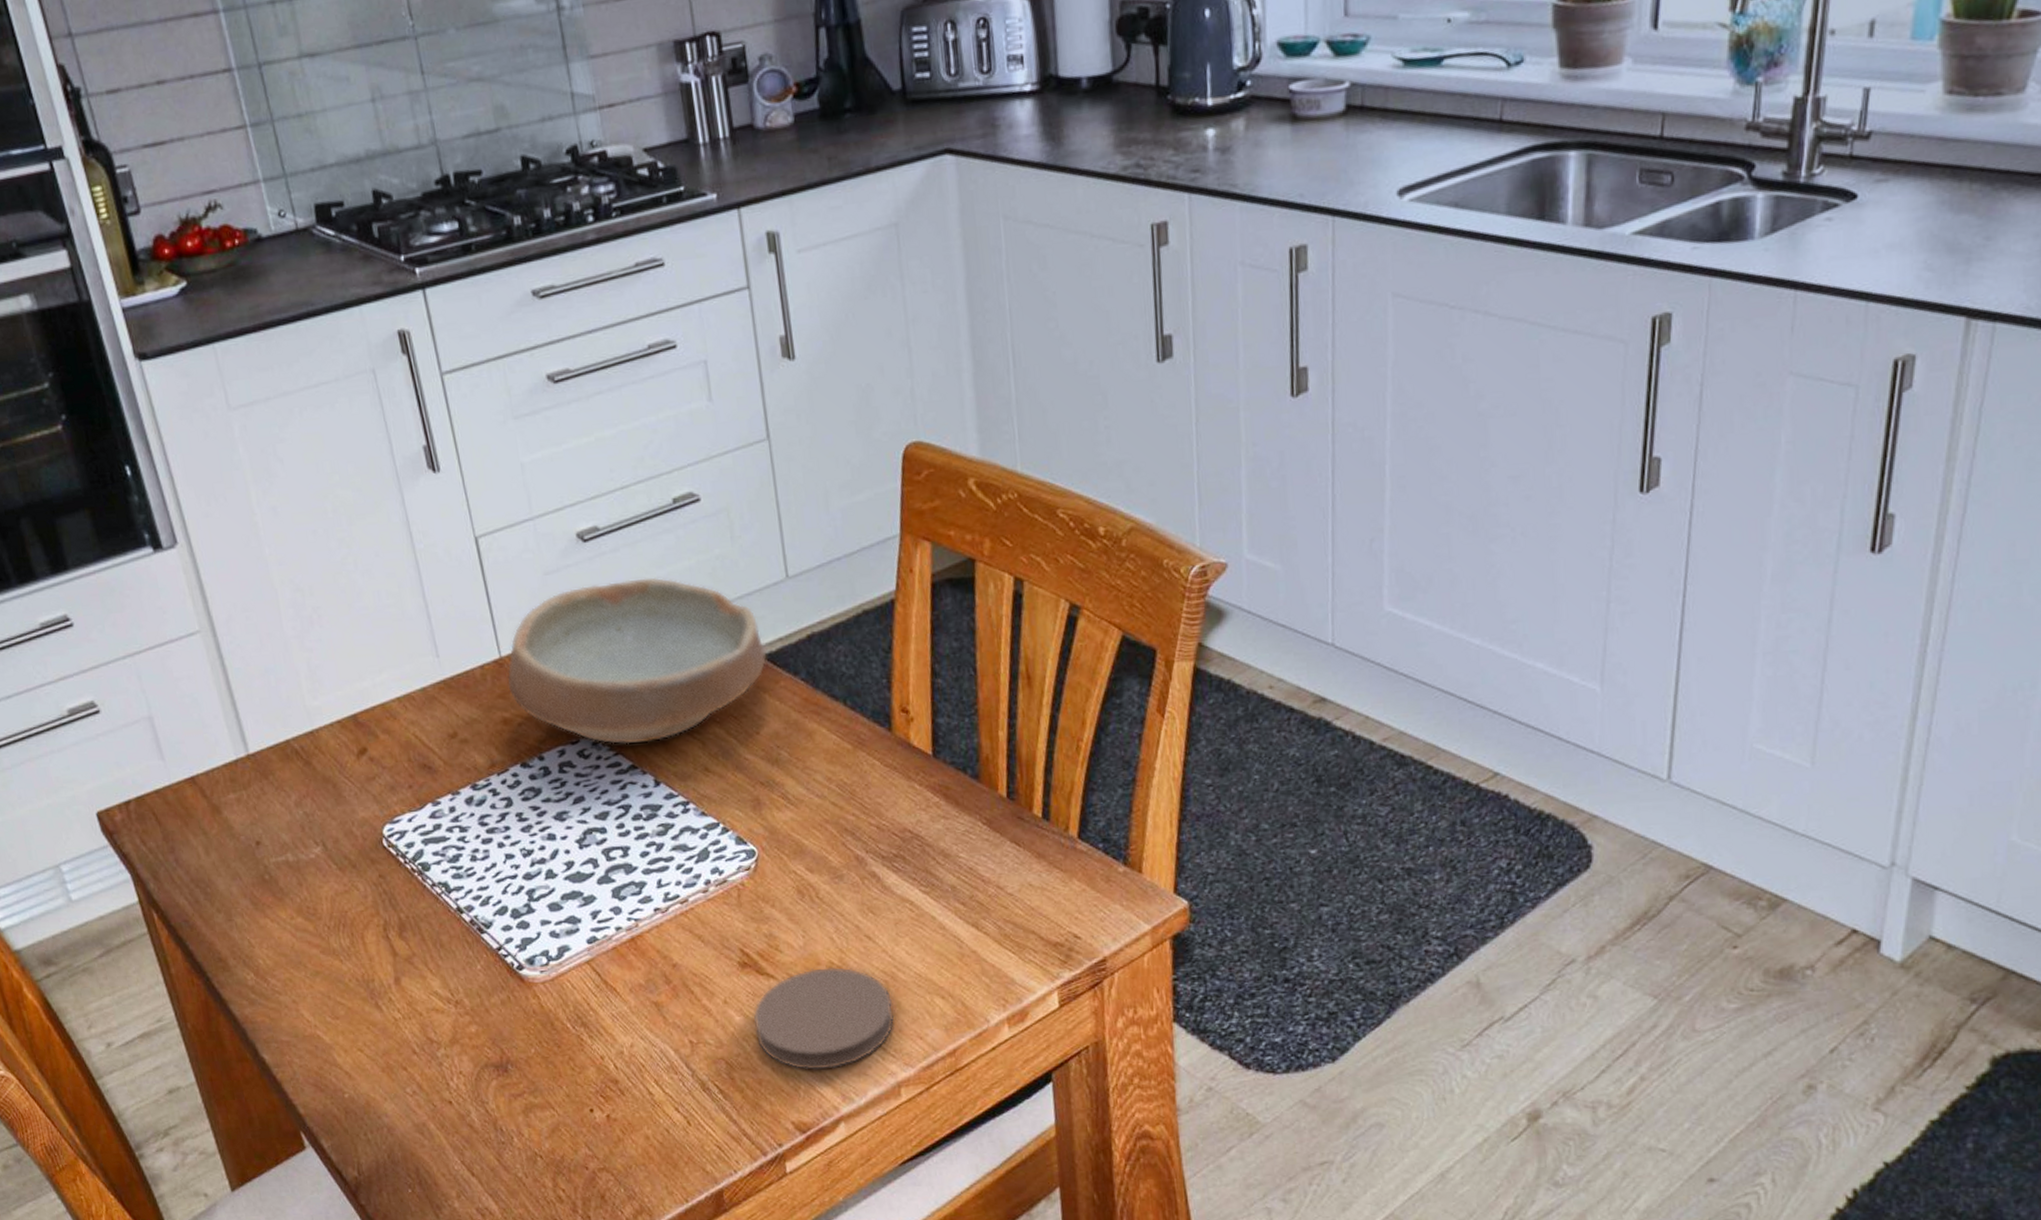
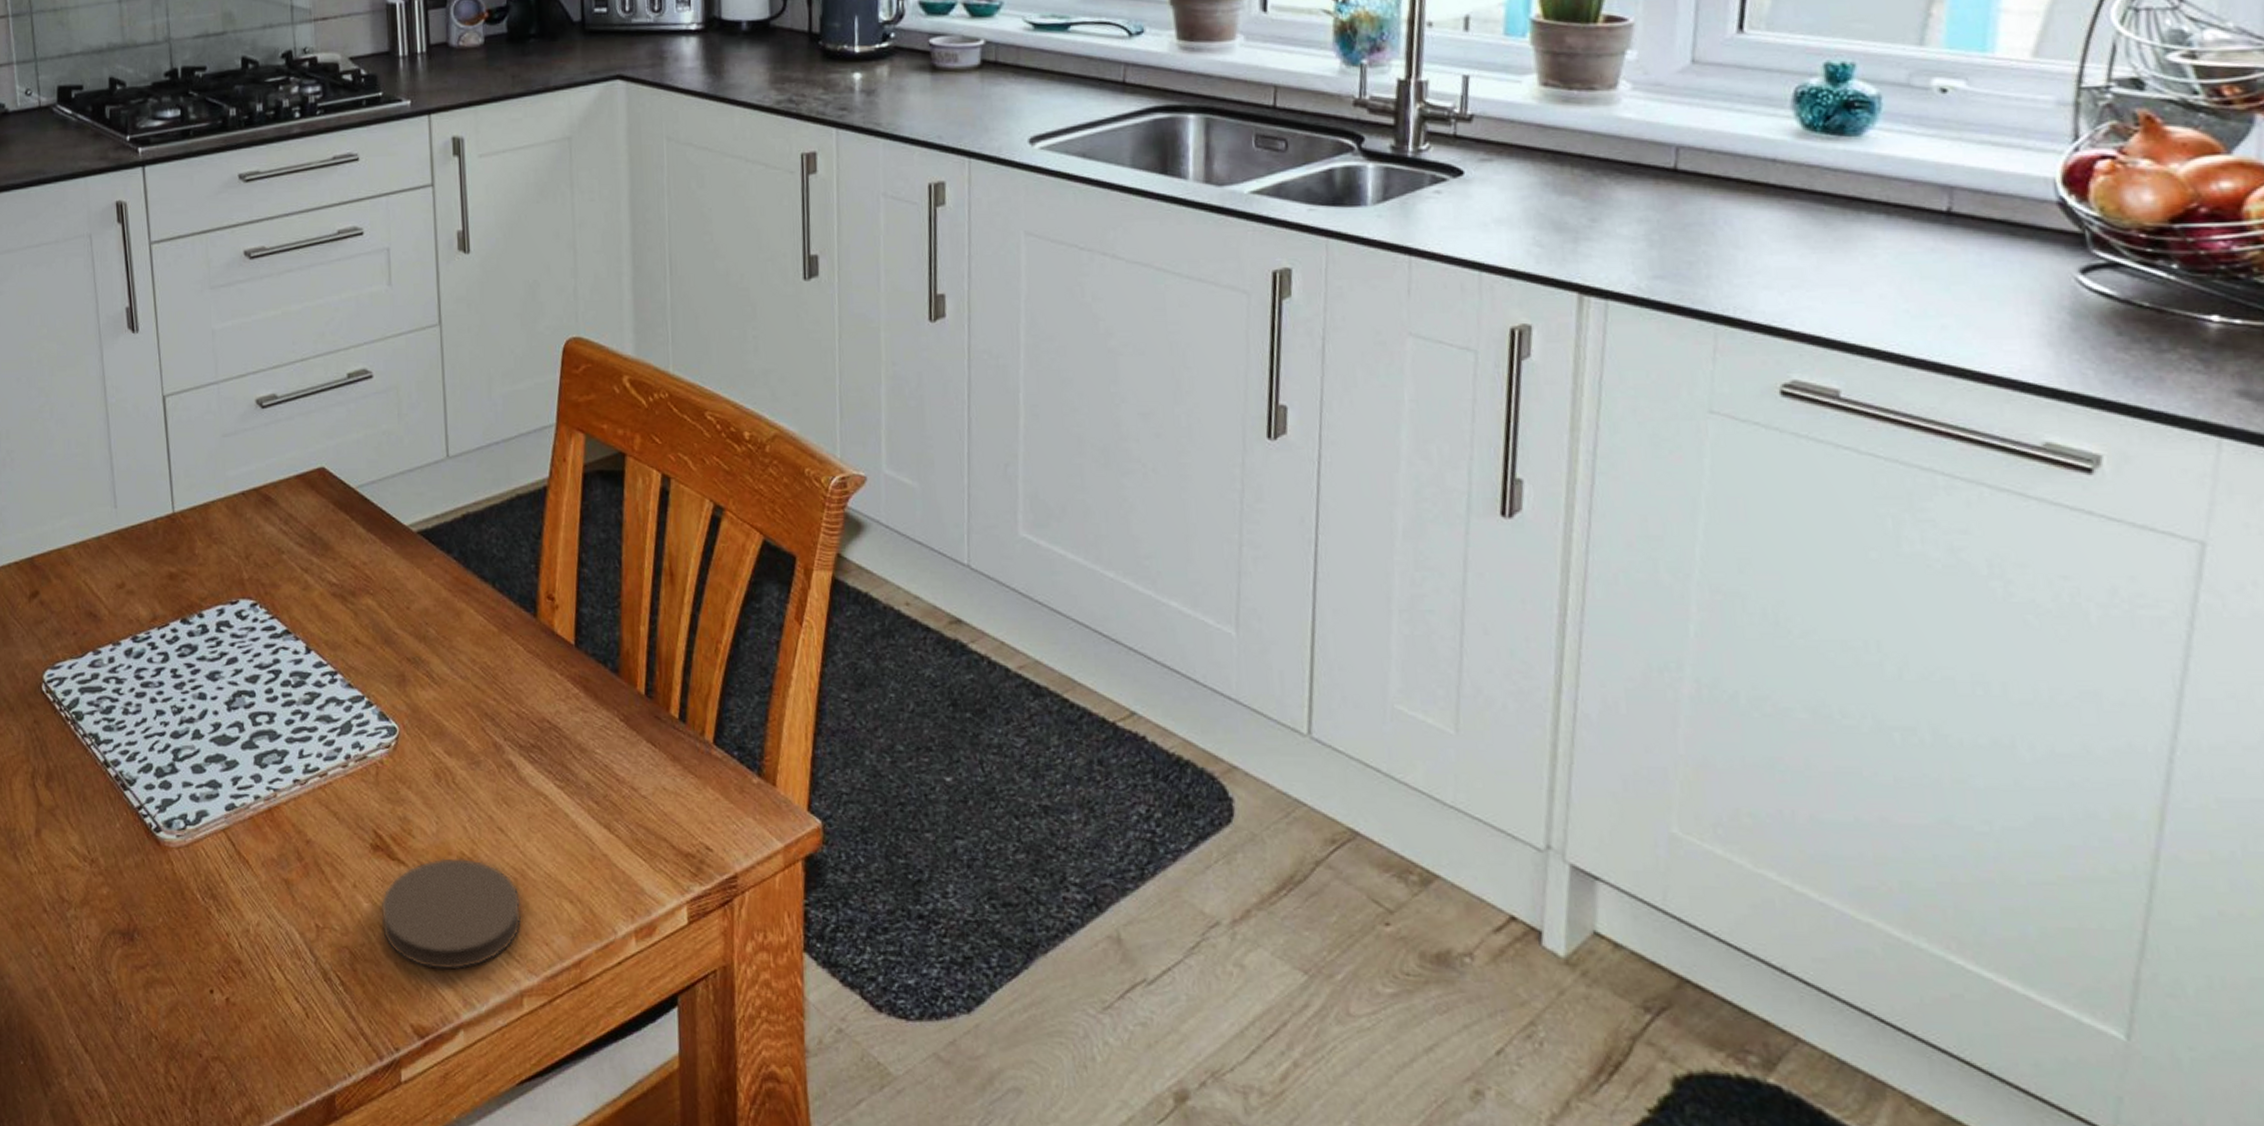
bowl: present [507,577,767,745] -> none [177,447,423,609]

